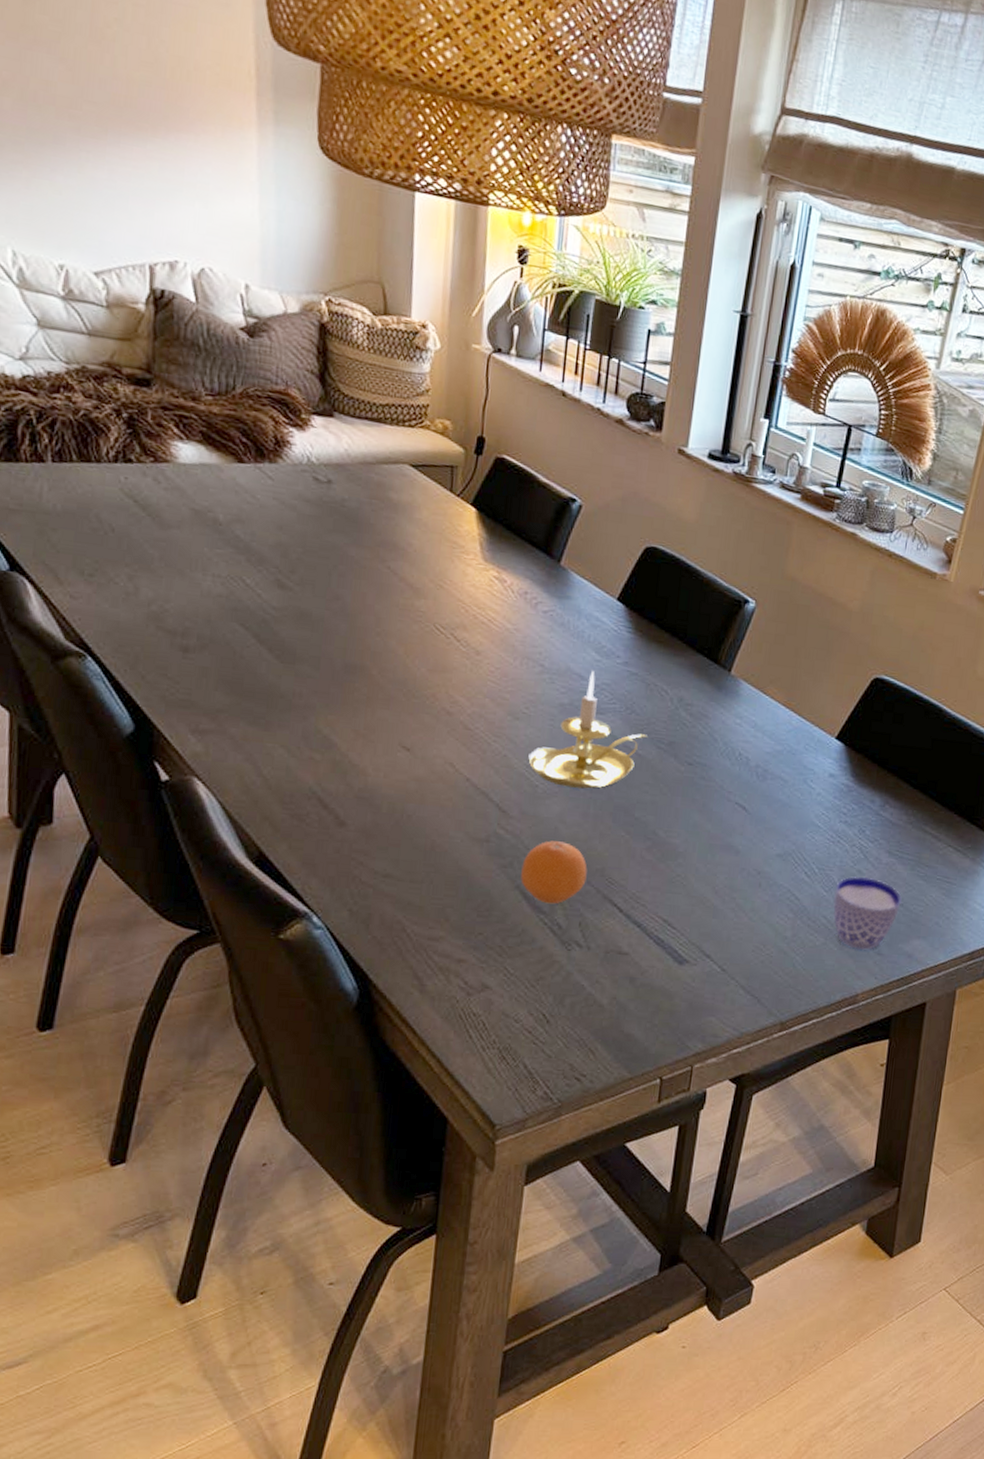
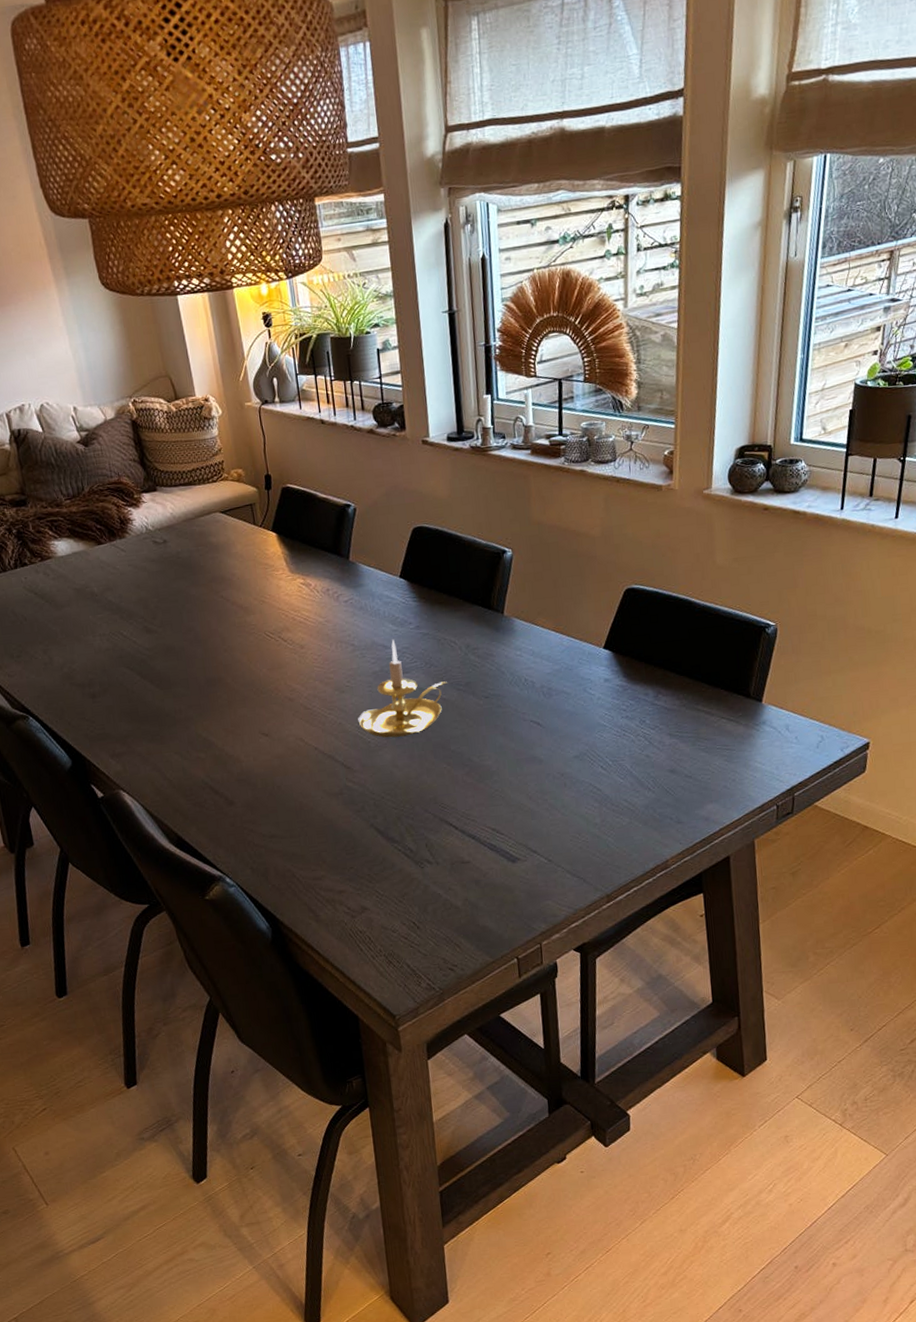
fruit: present [521,840,588,904] -> none [371,782,424,834]
cup: present [833,876,902,951] -> none [629,759,691,823]

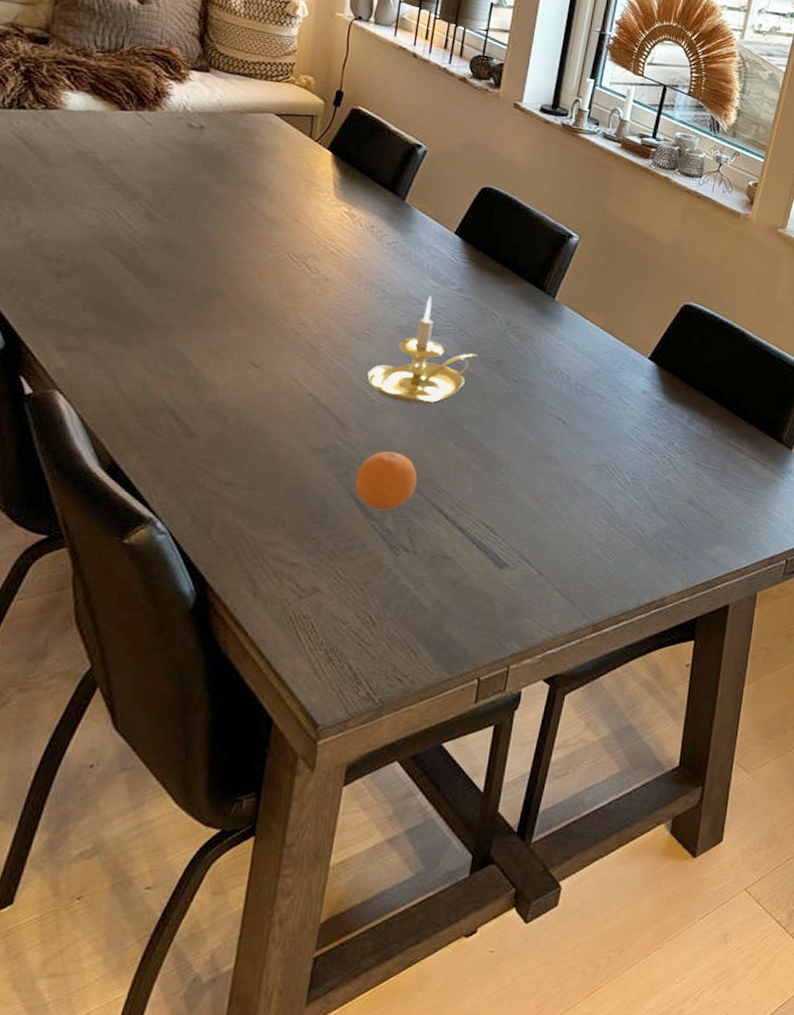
fruit: none [371,782,424,834] -> present [355,451,418,511]

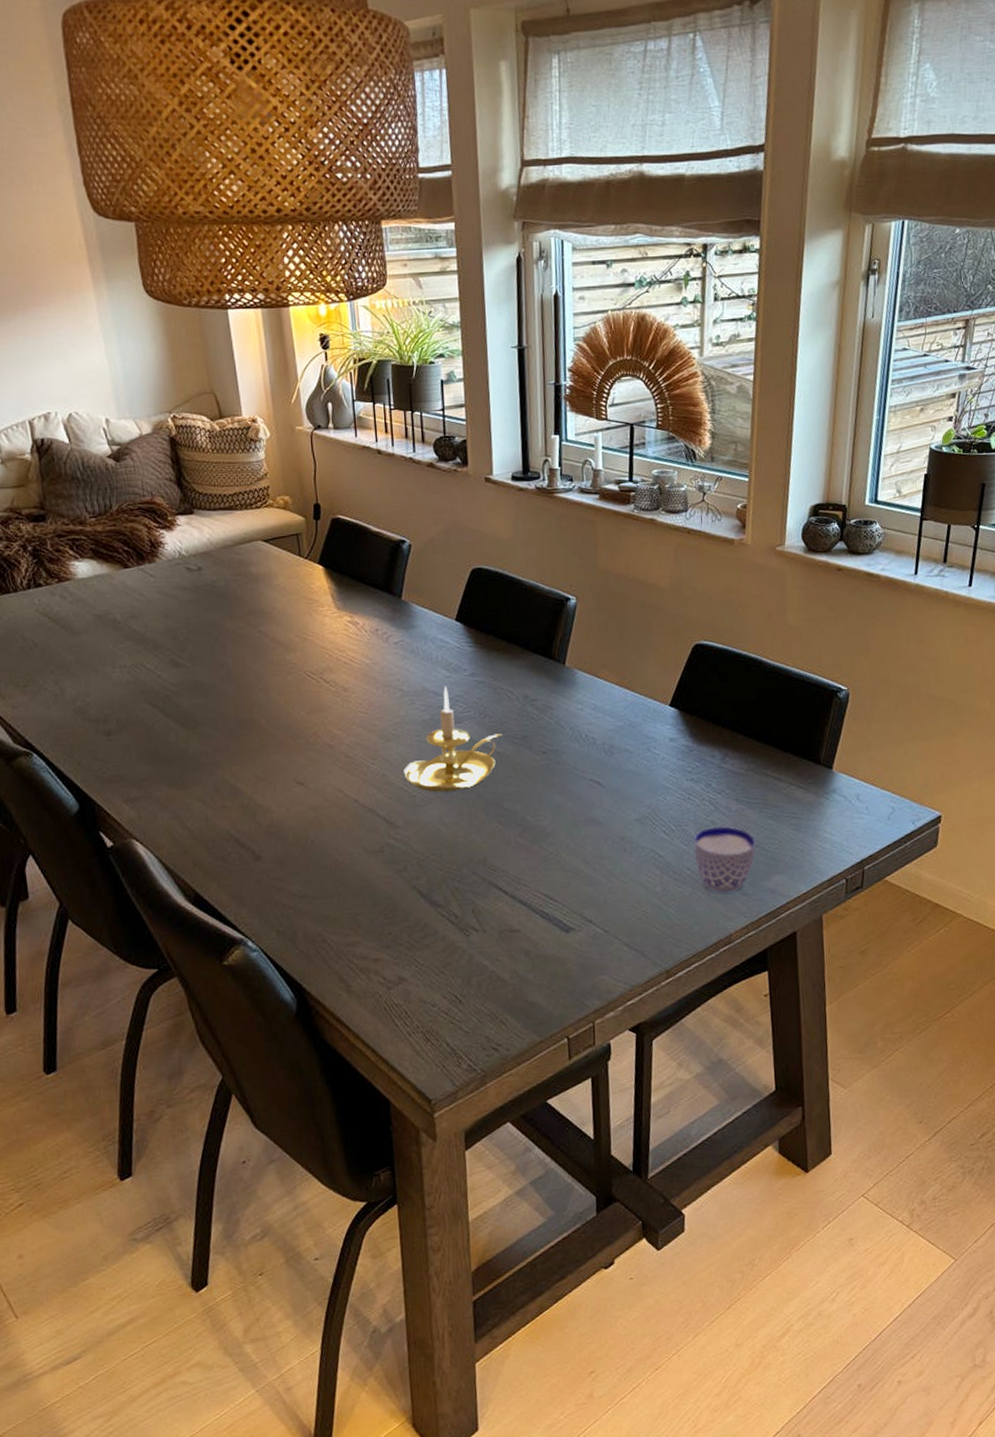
fruit: present [355,451,418,511] -> none [414,841,472,898]
cup: none [643,486,708,556] -> present [693,826,757,894]

